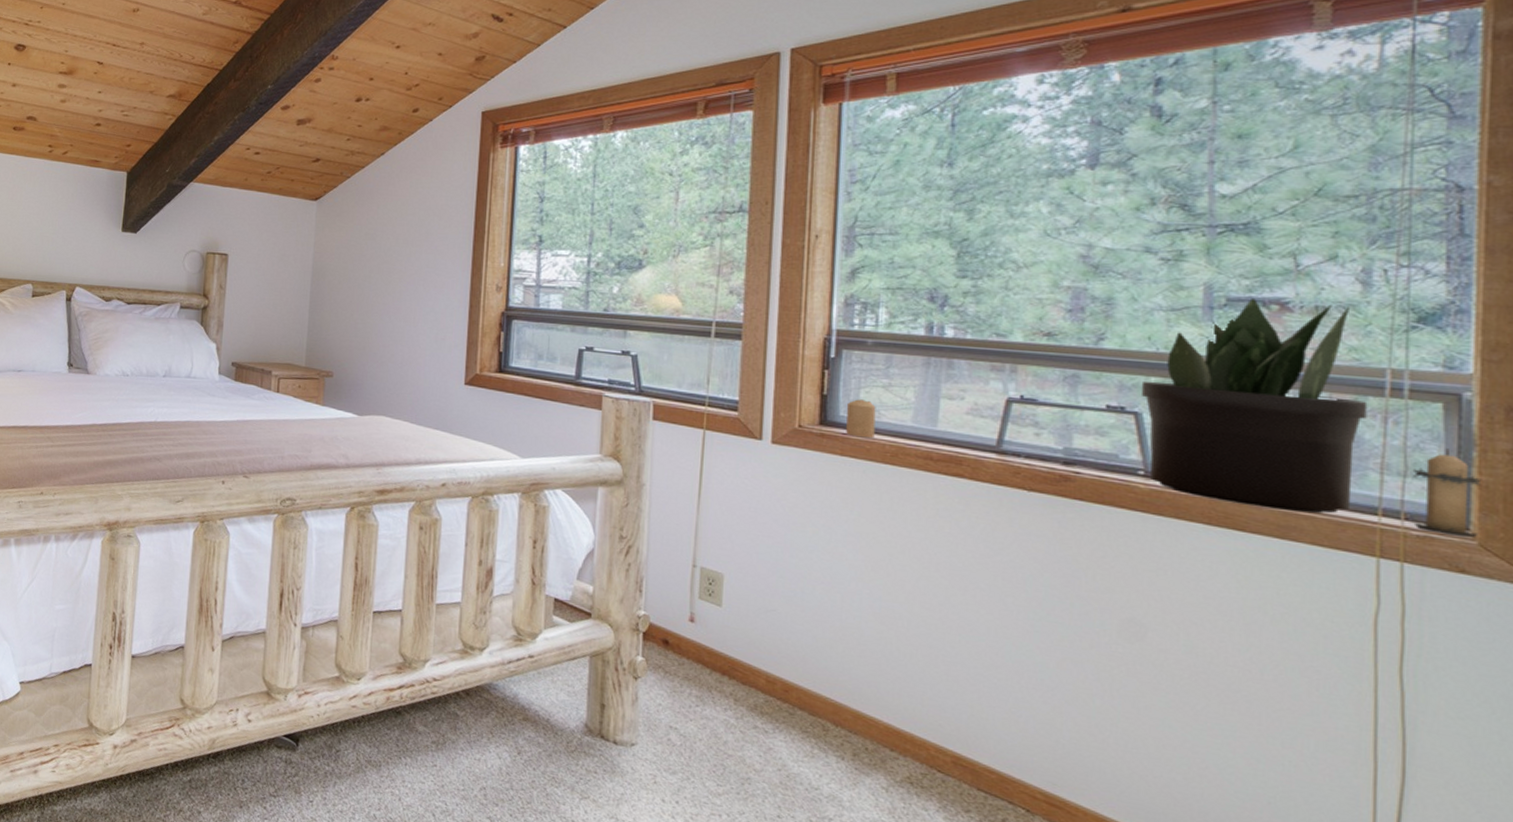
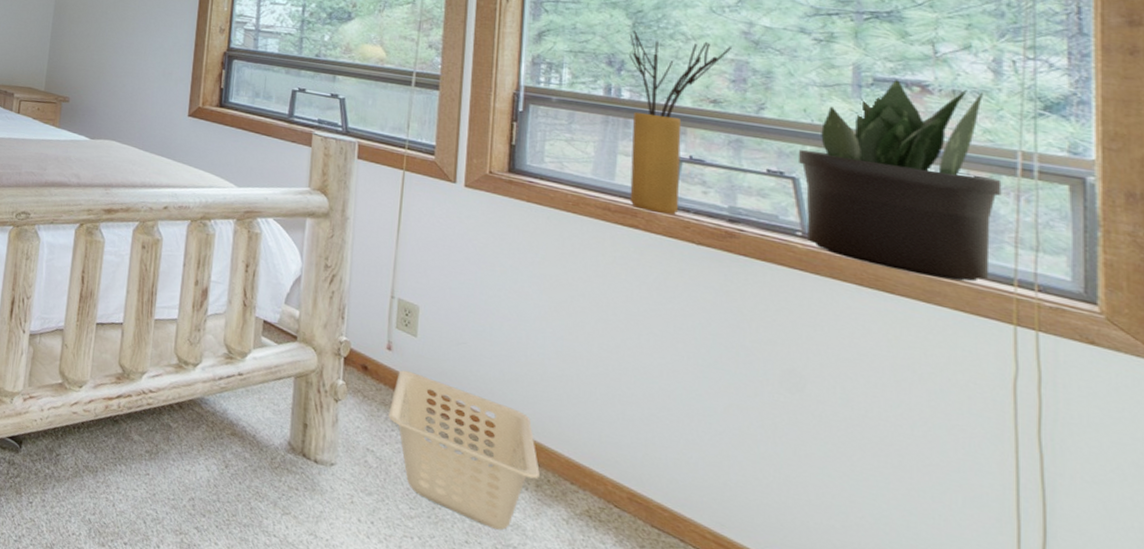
laundry basket: none [692,642,857,803] -> present [388,370,540,531]
candle: present [846,399,876,439] -> none [532,150,560,188]
vase: none [952,260,1068,461] -> present [628,30,731,216]
candle: present [1411,448,1482,539] -> none [1043,227,1107,313]

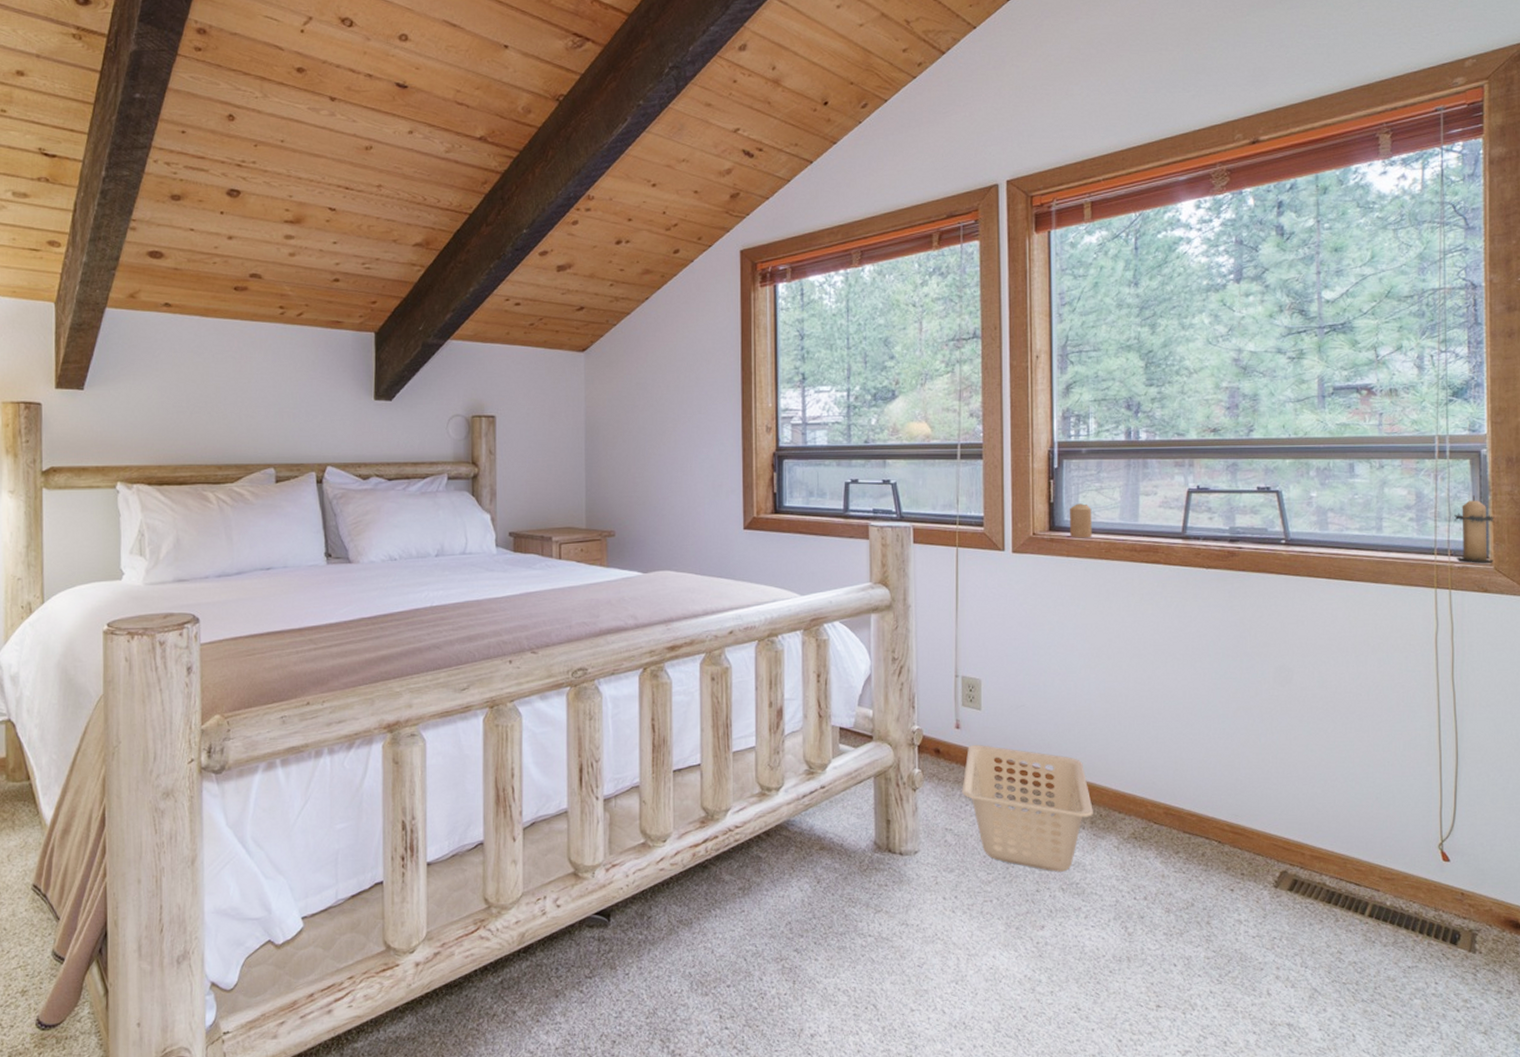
candle: none [532,150,560,188] -> present [1070,503,1092,538]
vase: present [628,30,731,216] -> none [1143,370,1225,546]
planter: present [797,80,1002,282] -> none [1280,386,1425,560]
candle: none [1043,227,1107,313] -> present [1453,495,1495,565]

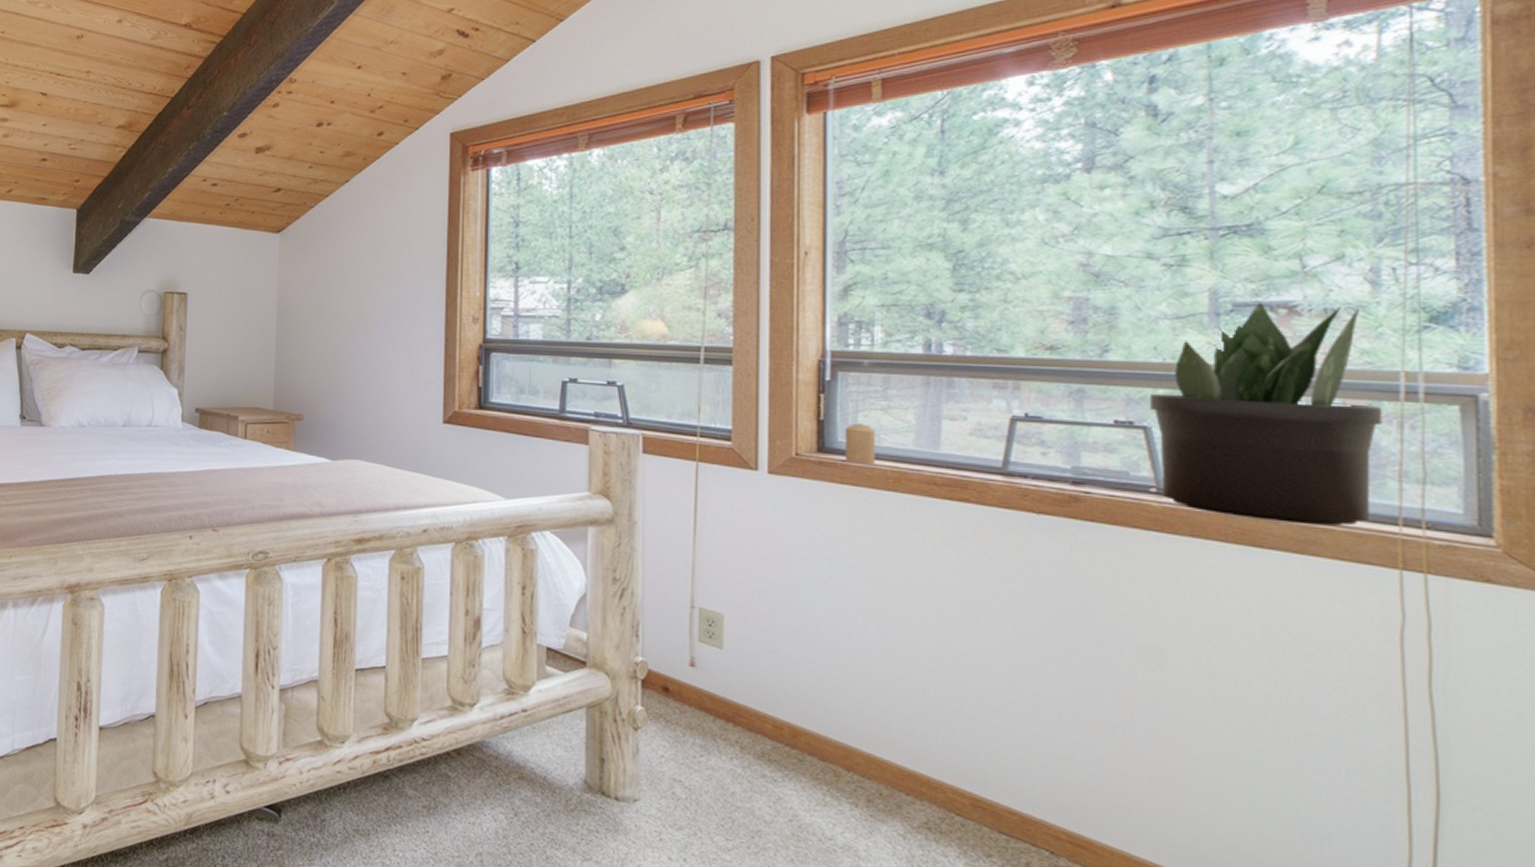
laundry basket: present [962,745,1093,872] -> none [696,688,870,854]
planter: none [1280,386,1425,560] -> present [1149,303,1383,527]
candle: present [1453,495,1495,565] -> none [1431,453,1503,546]

